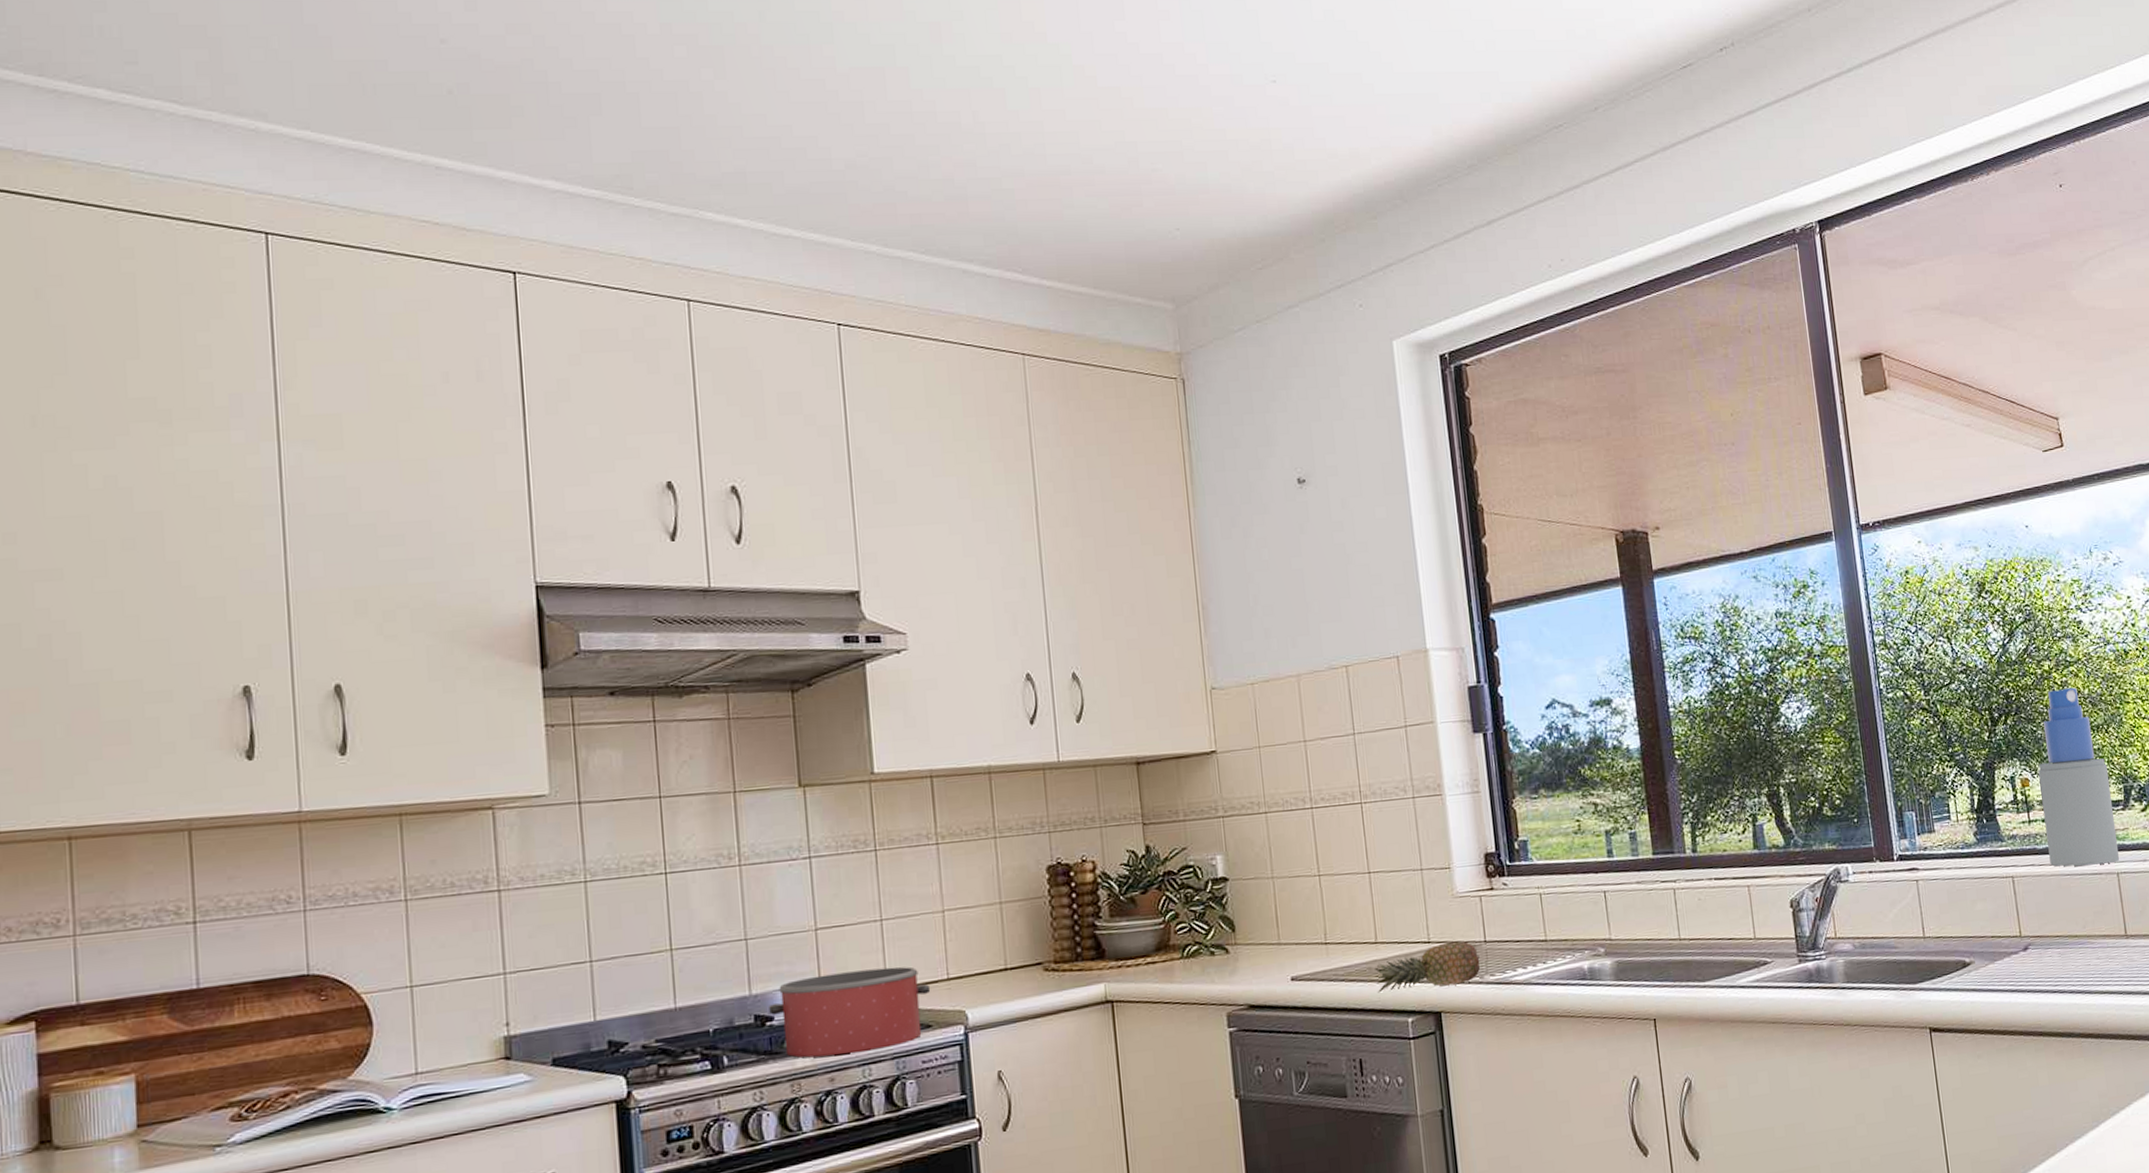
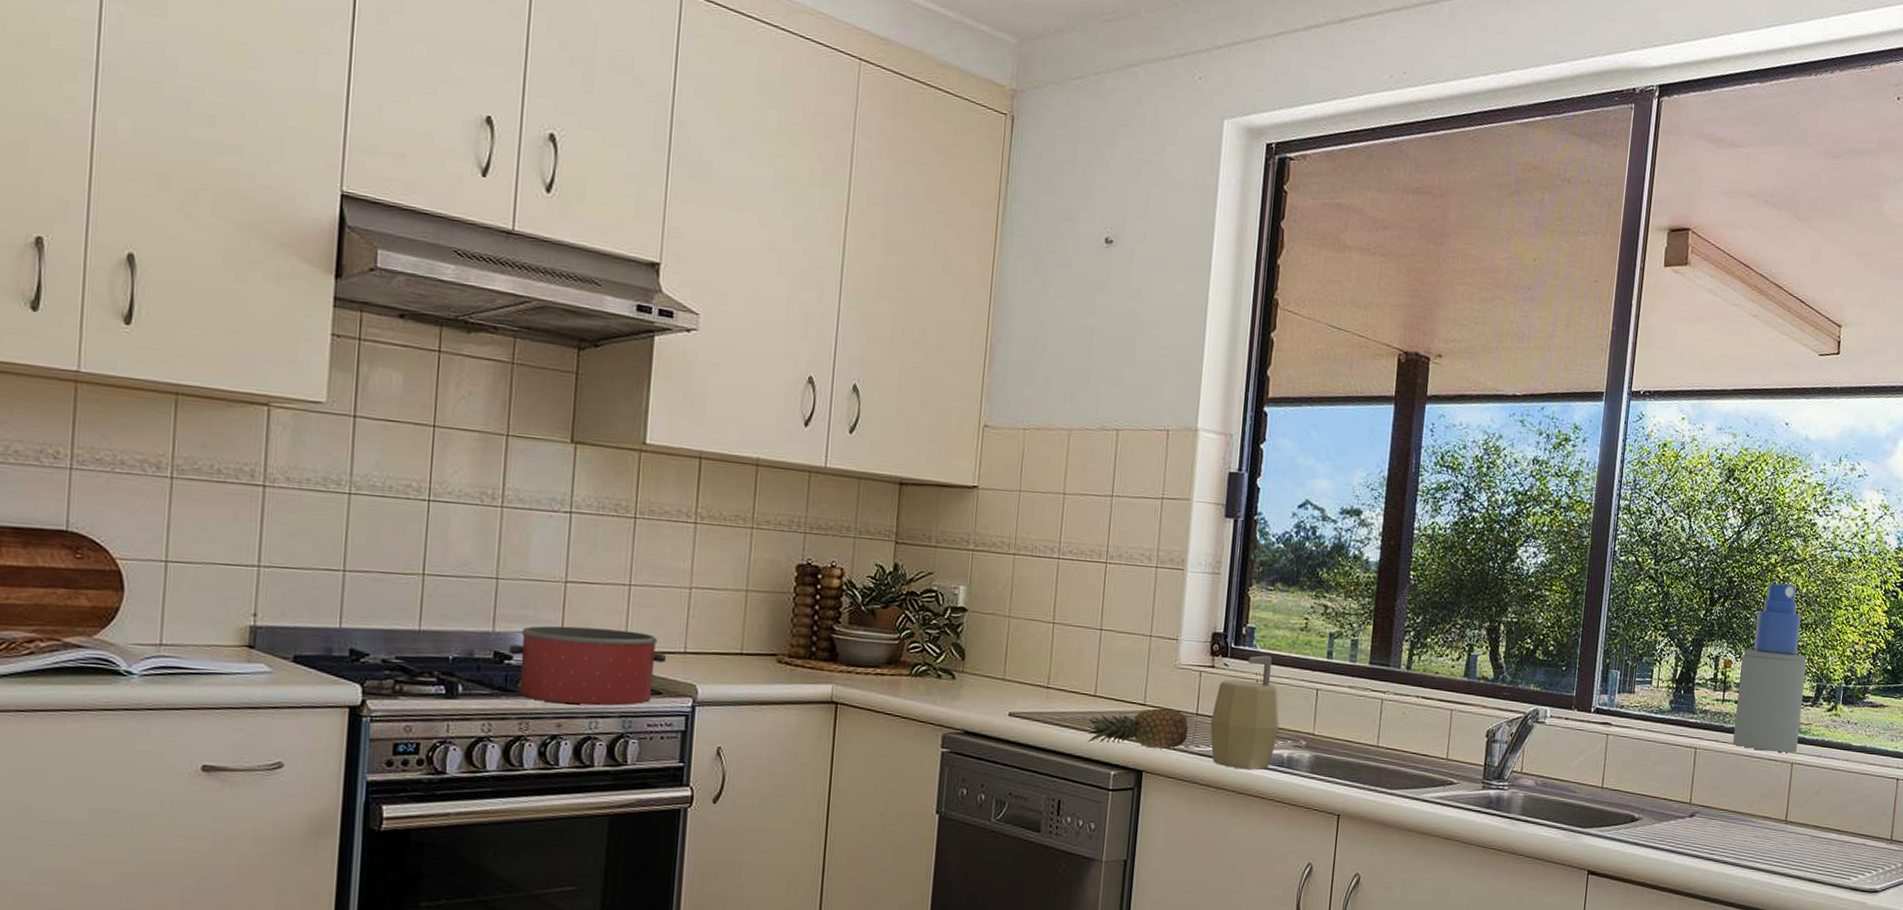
soap dispenser: none [1500,866,1574,991] -> present [1210,655,1279,770]

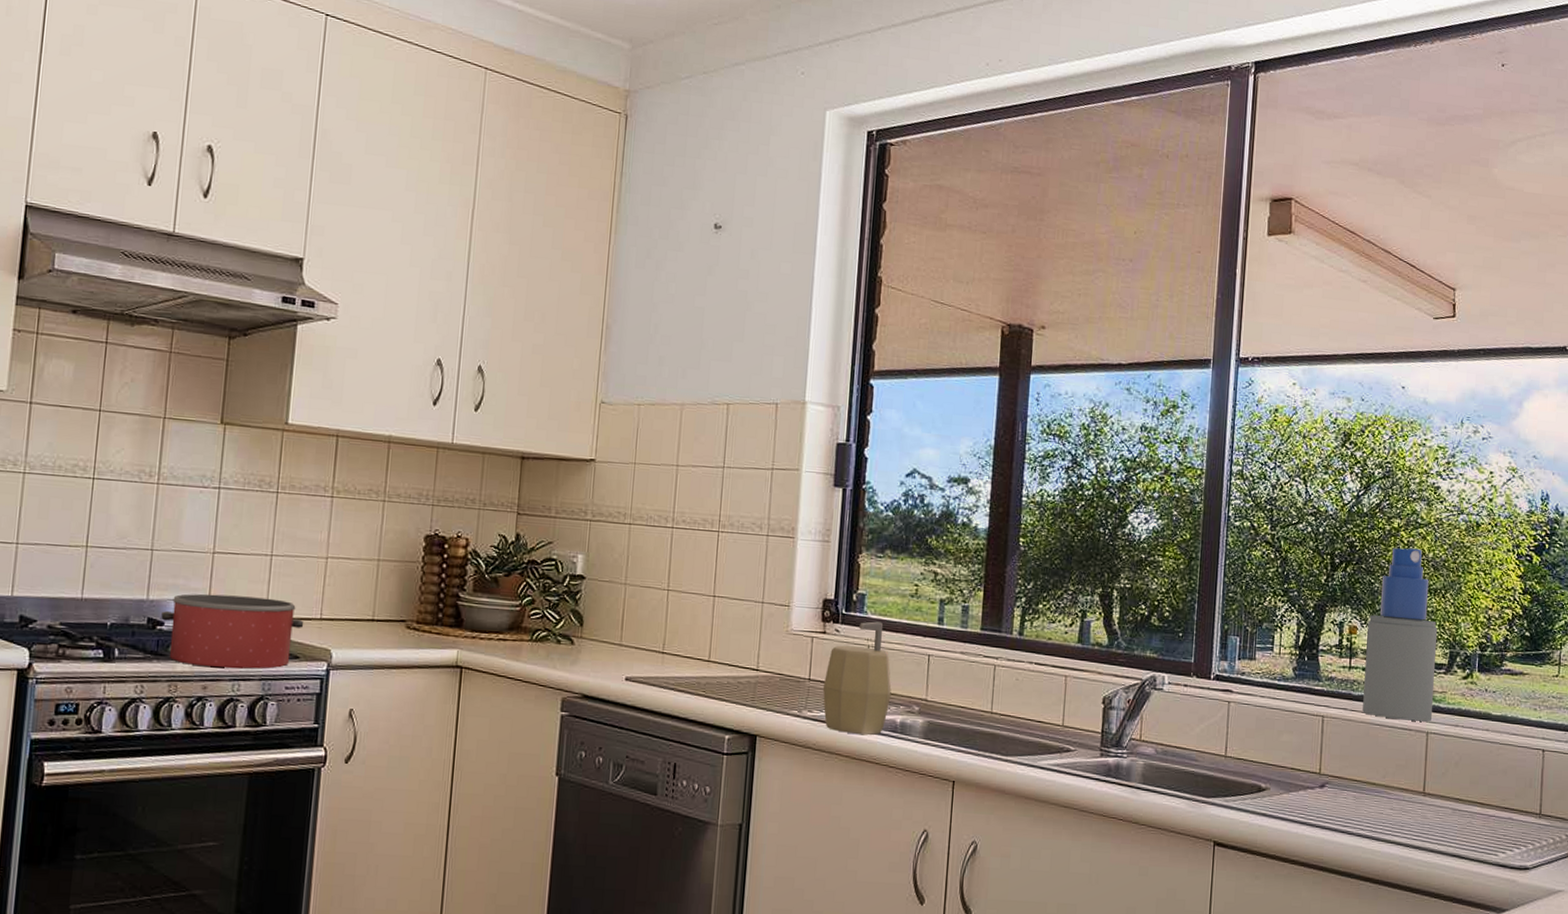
fruit: present [1087,708,1190,749] -> none [701,673,803,714]

